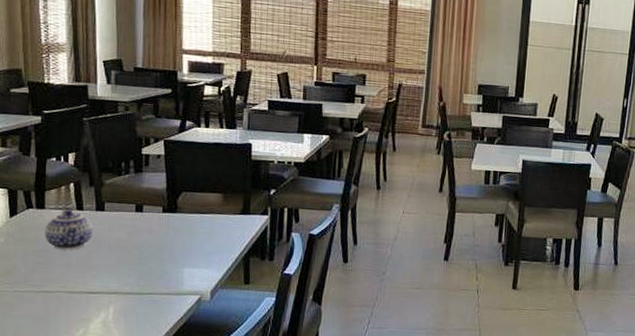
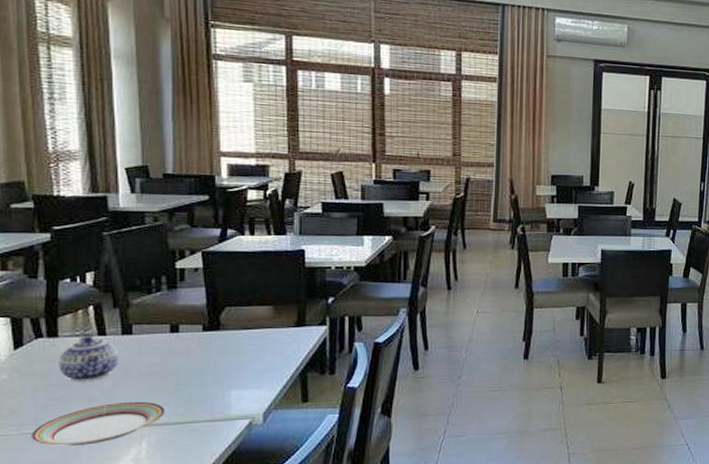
plate: none [20,270,130,306] -> present [30,401,166,446]

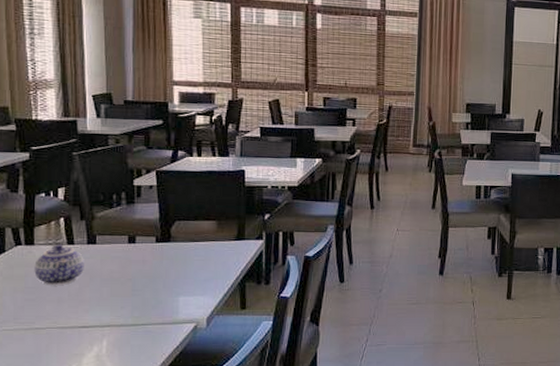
plate: present [30,401,166,446] -> none [9,304,123,342]

